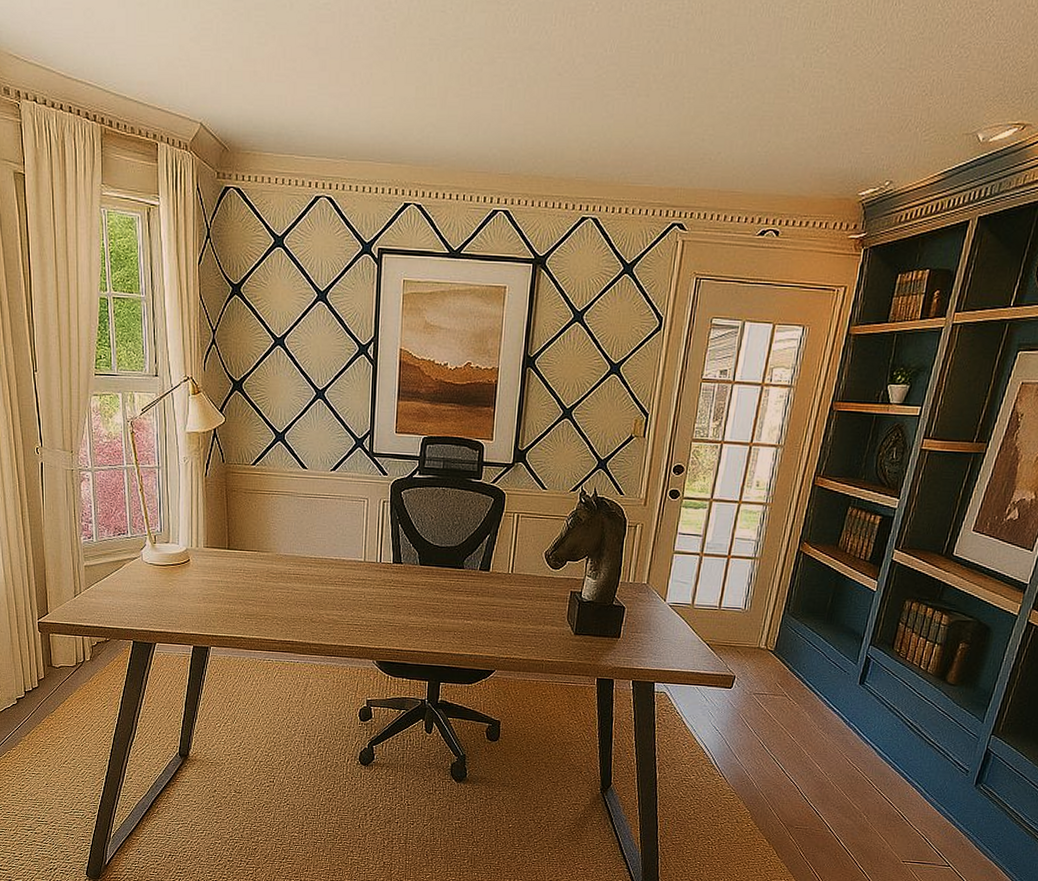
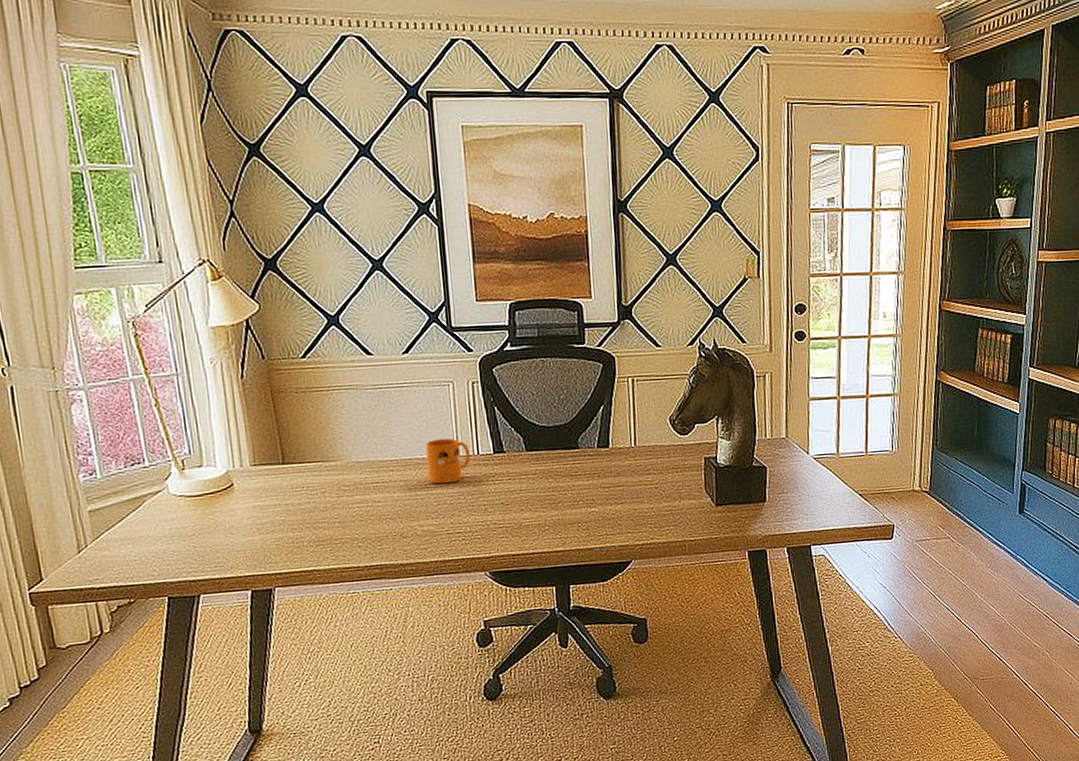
mug: none [338,545,374,583] -> present [425,438,471,485]

